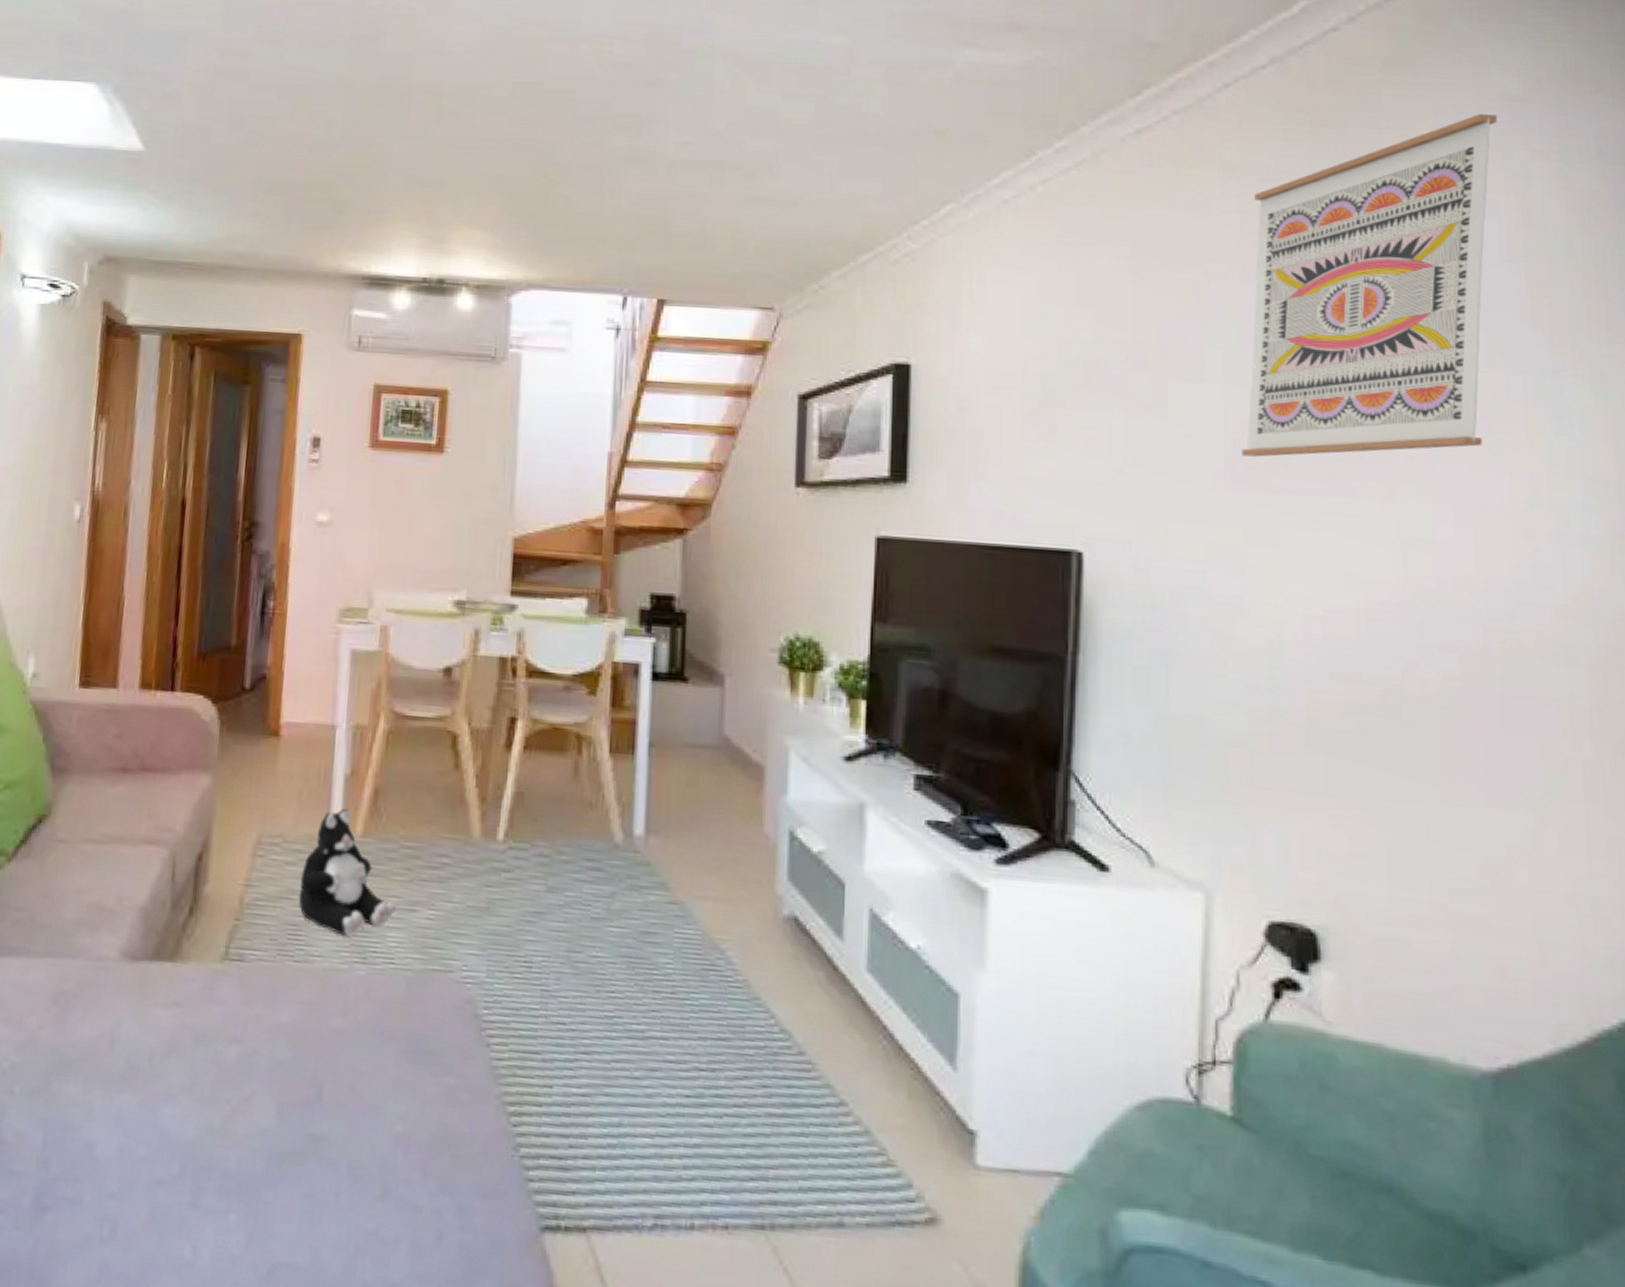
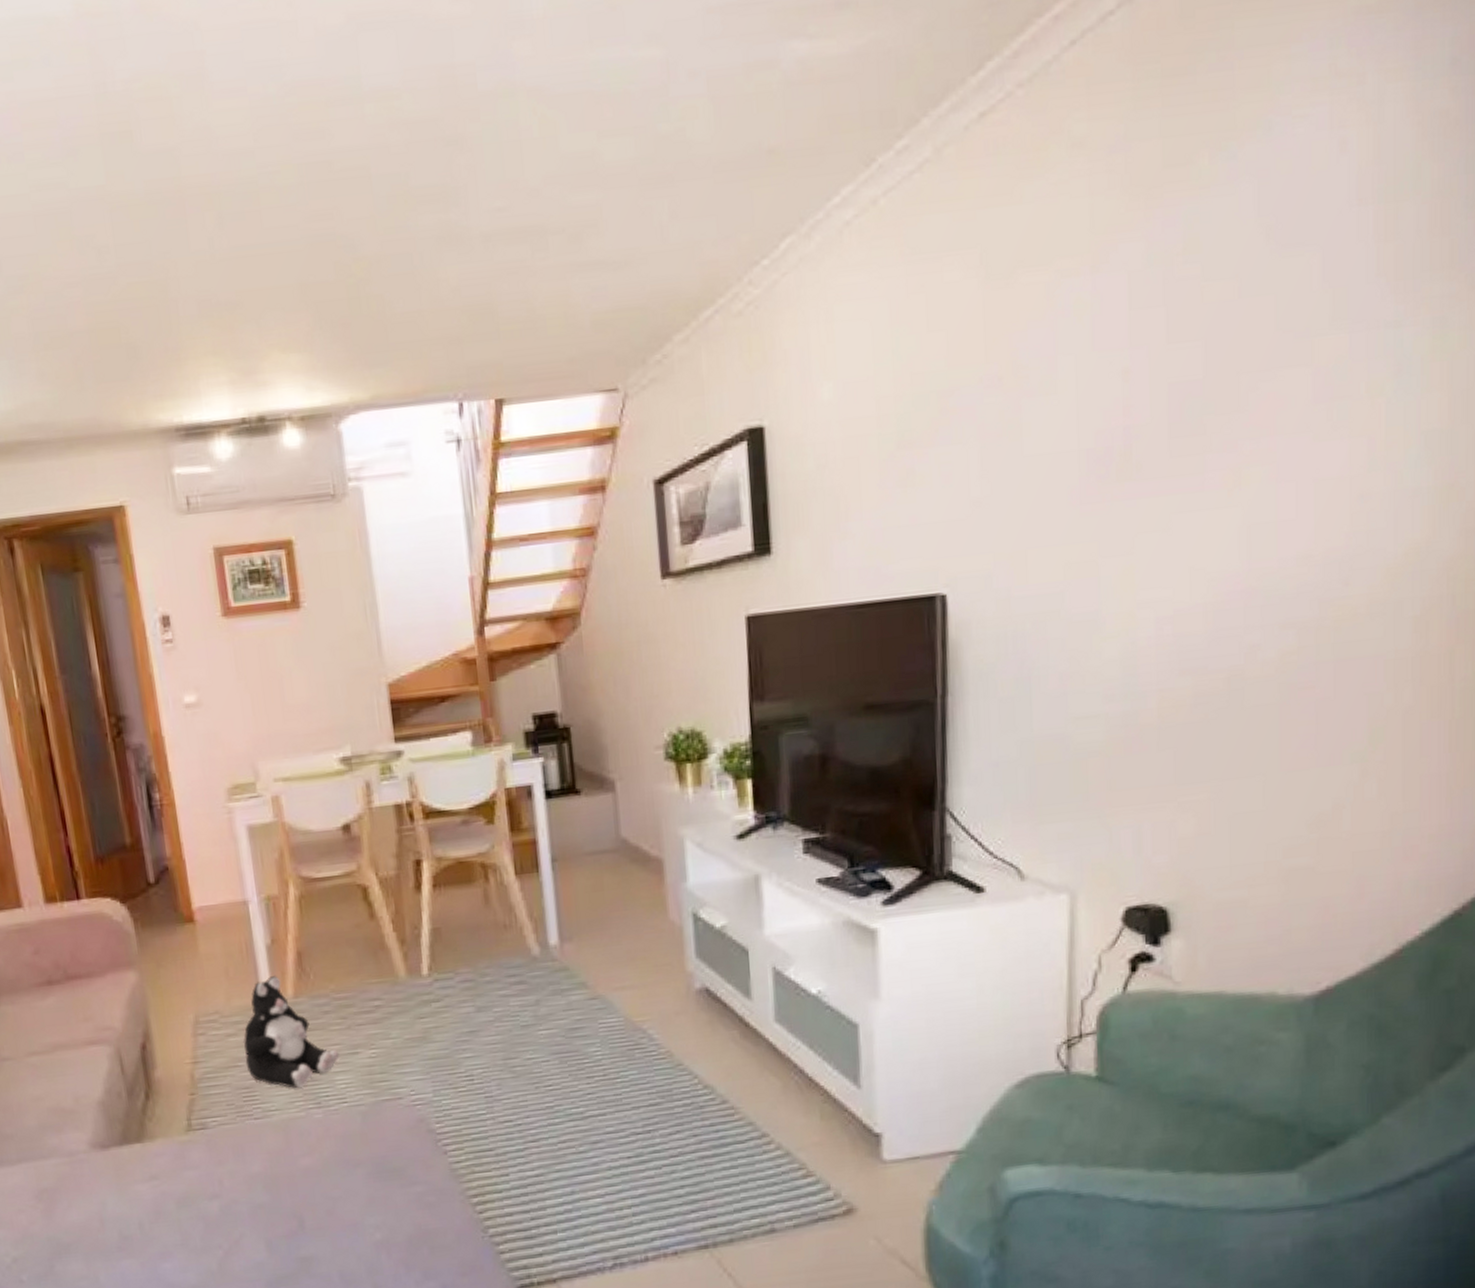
wall art: present [1242,114,1497,457] -> none [1095,33,1352,467]

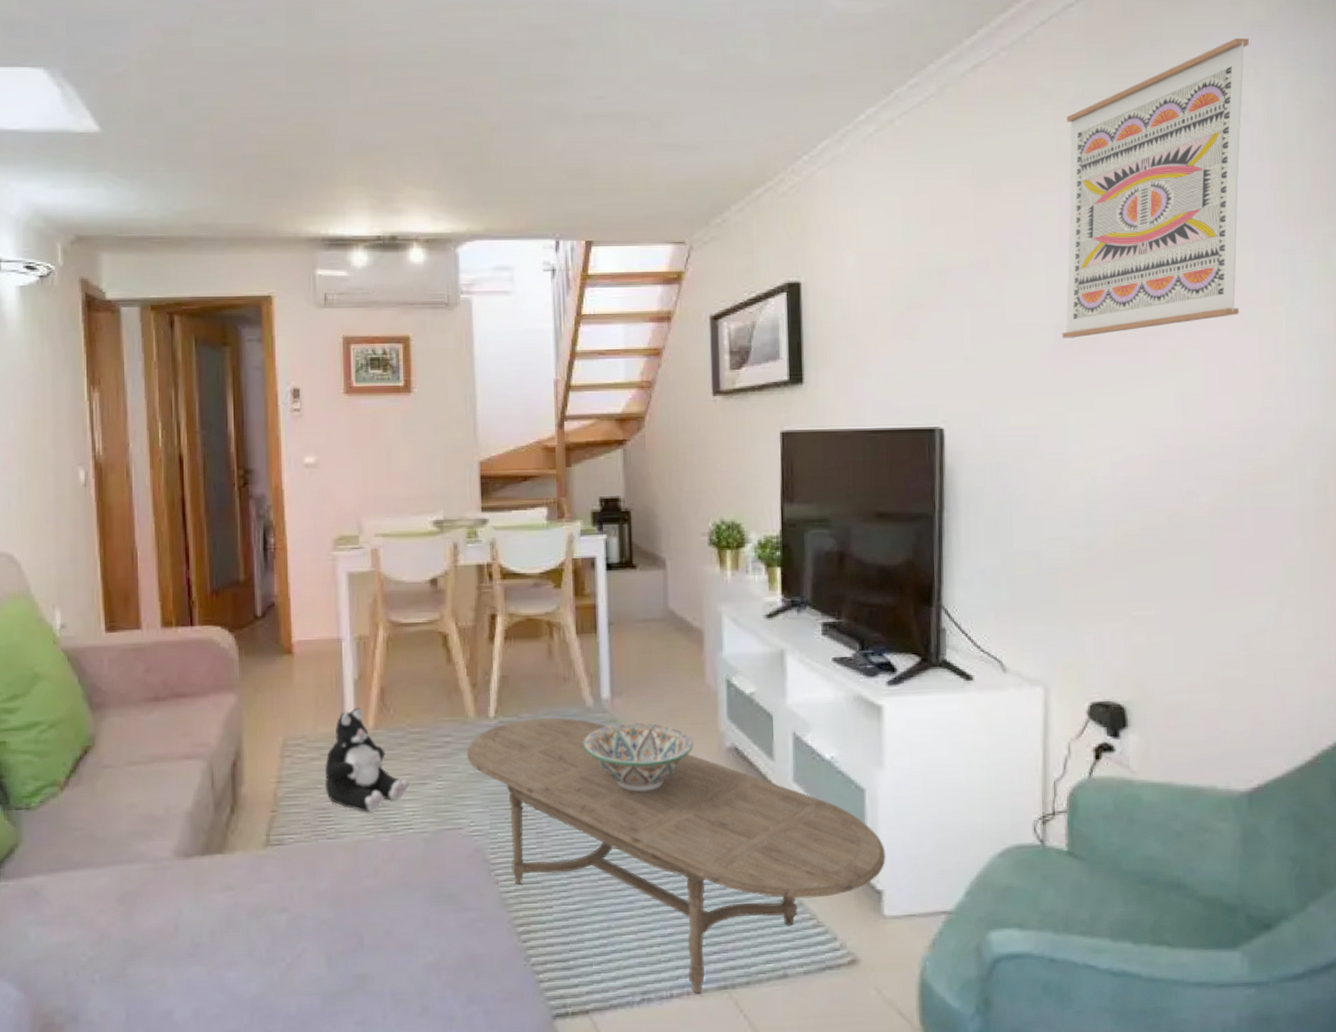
coffee table: none [399,969,885,1255] -> present [466,717,887,994]
decorative bowl: none [531,968,658,1045] -> present [583,722,694,792]
wall art: none [1095,33,1352,467] -> present [1062,38,1249,338]

